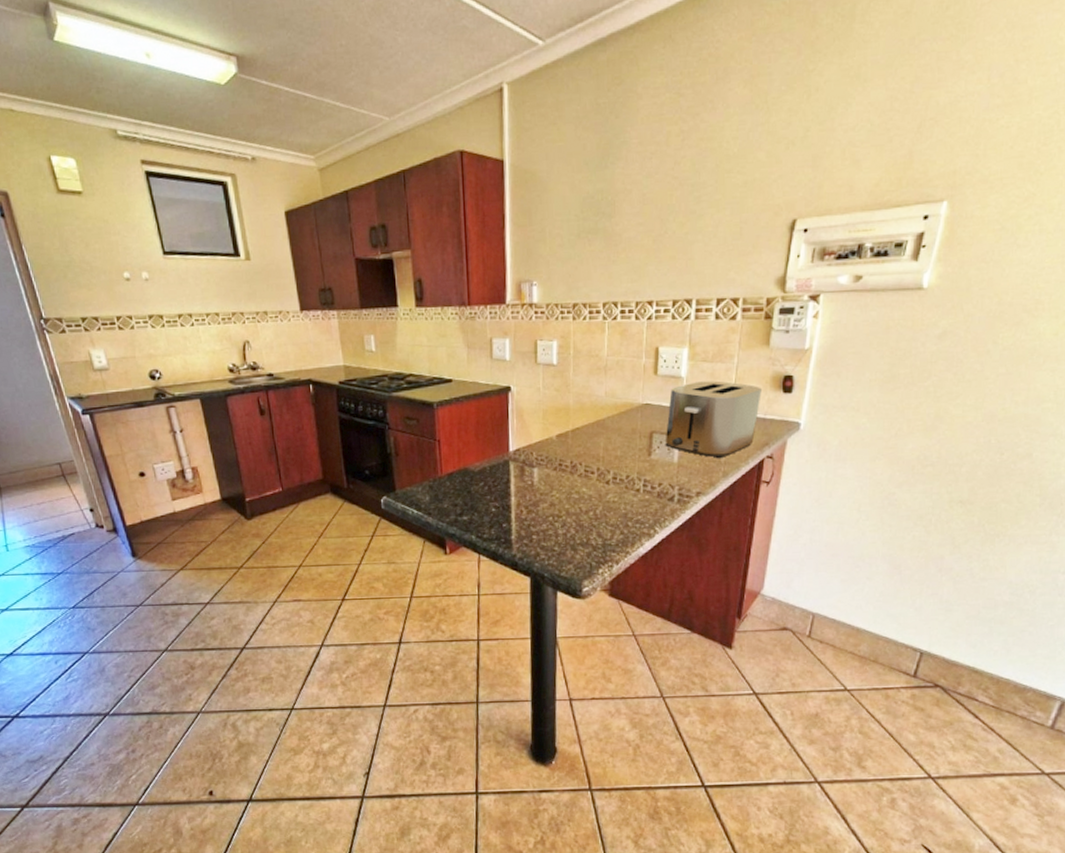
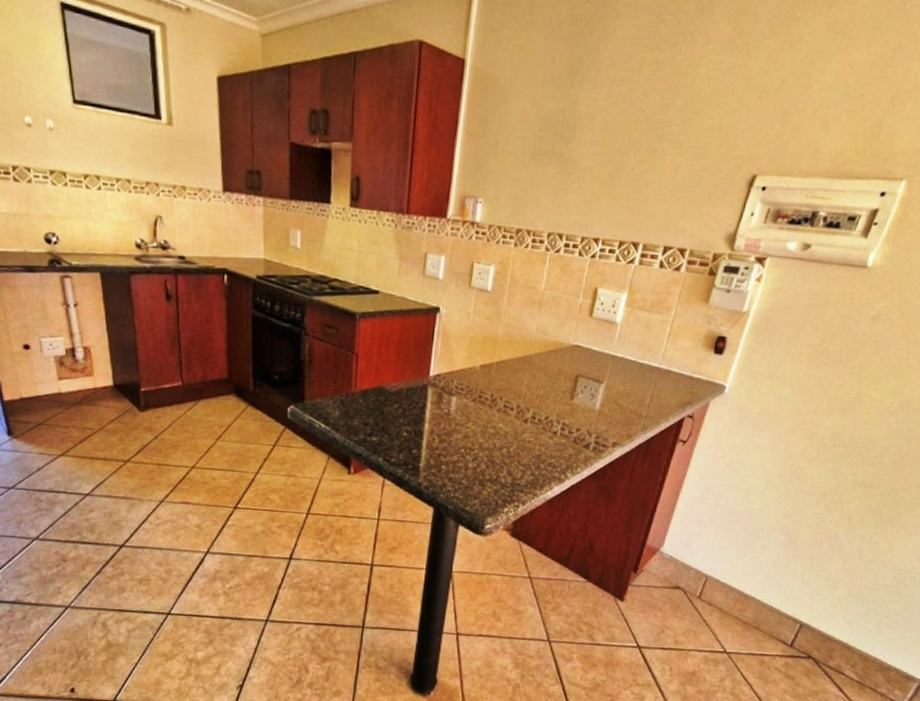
toaster: present [665,381,762,459] -> none [589,329,694,412]

